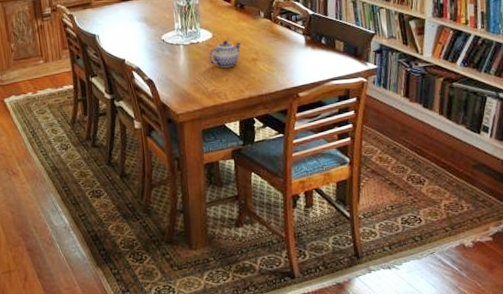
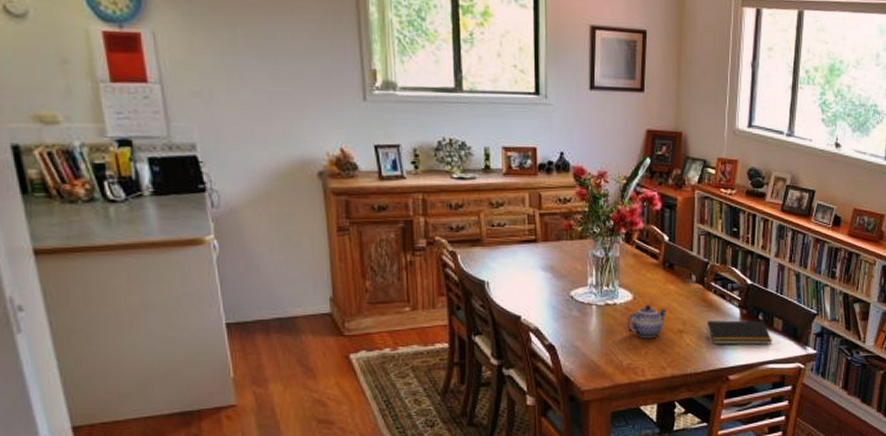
notepad: none [276,45,336,68] -> present [706,320,772,345]

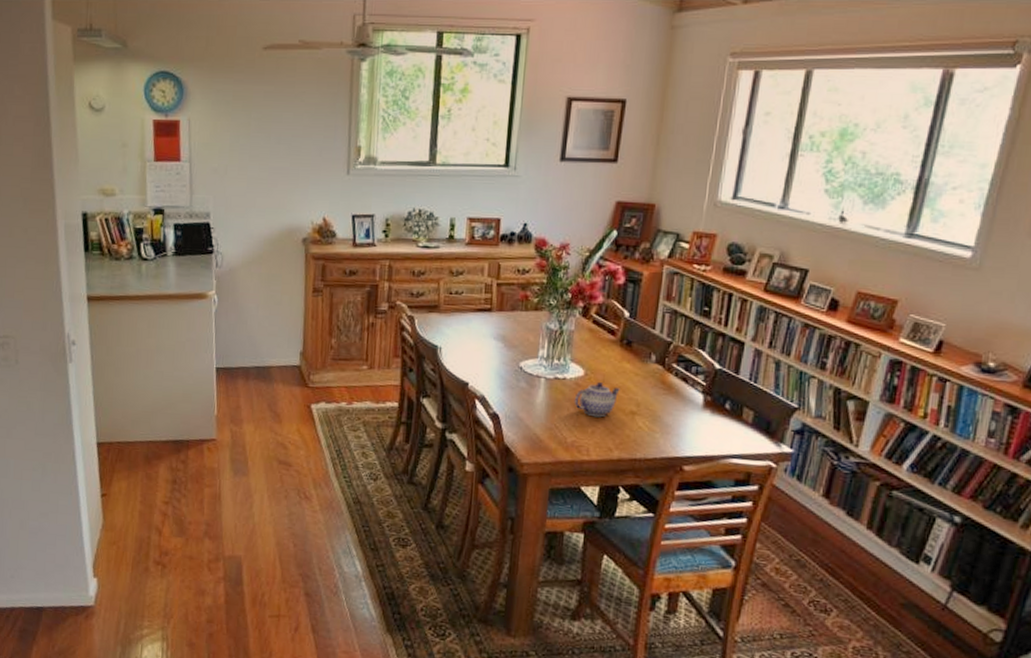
notepad: present [706,320,772,345] -> none [662,404,740,437]

